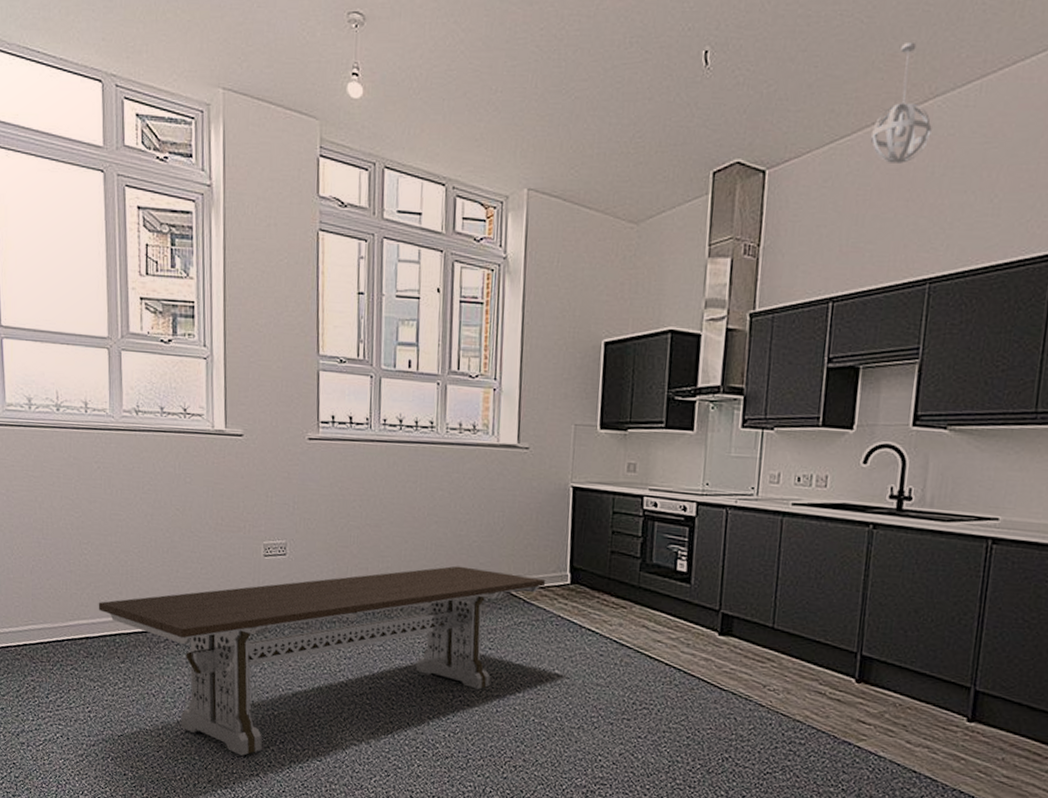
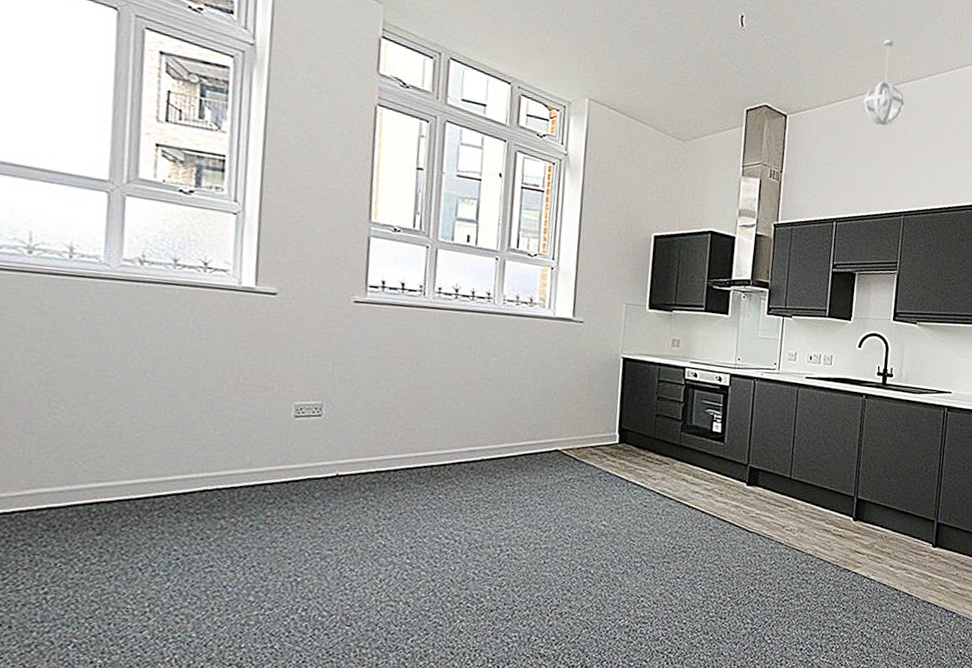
dining table: present [98,566,546,756] -> none [69,427,596,628]

